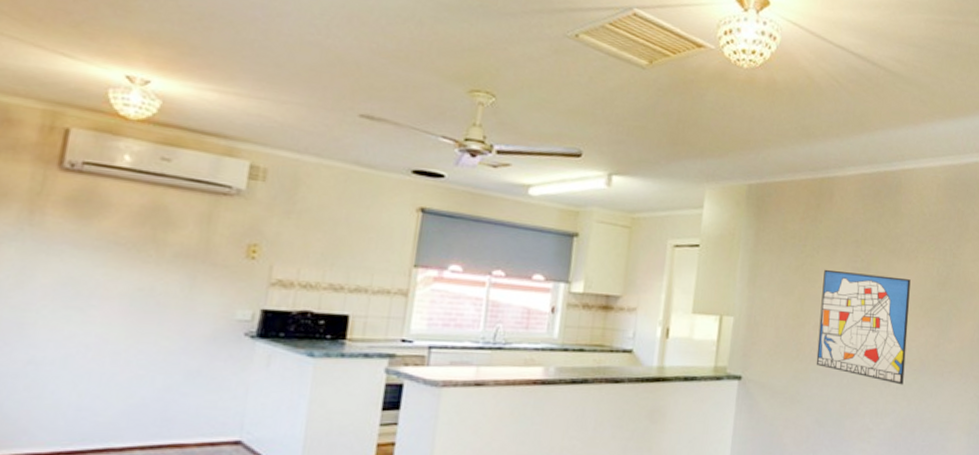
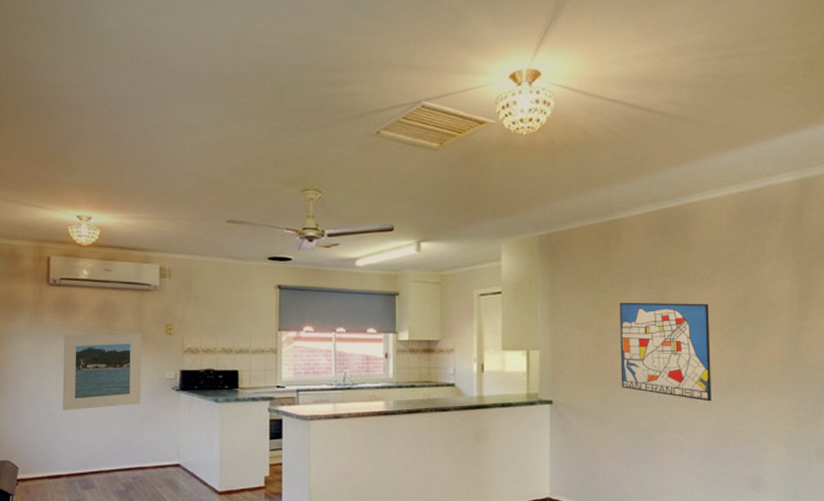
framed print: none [56,245,208,358] -> present [63,333,142,411]

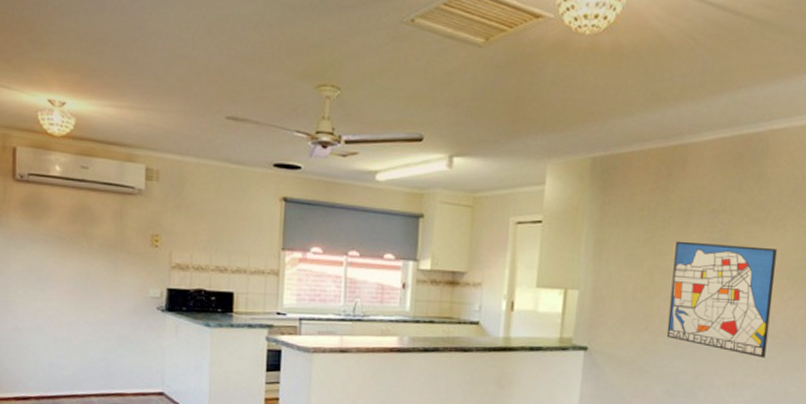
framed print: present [63,333,142,411] -> none [31,240,124,327]

